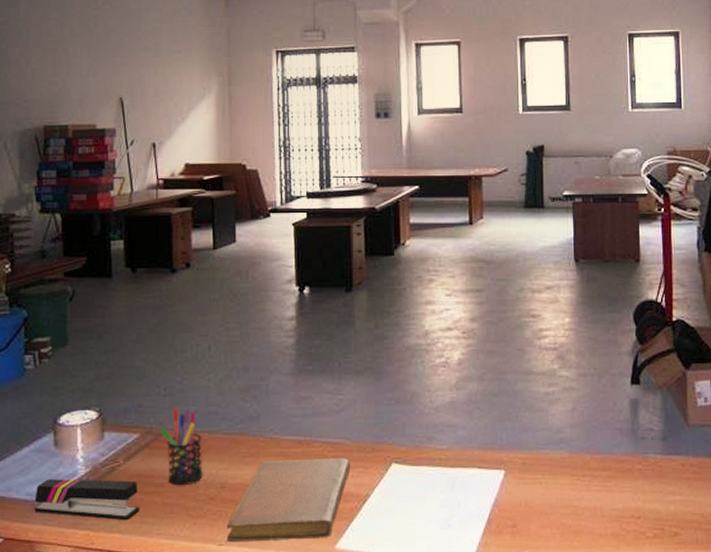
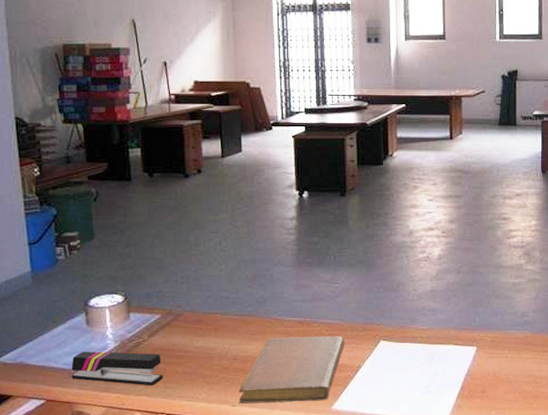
pen holder: present [159,407,203,486] -> none [178,293,217,358]

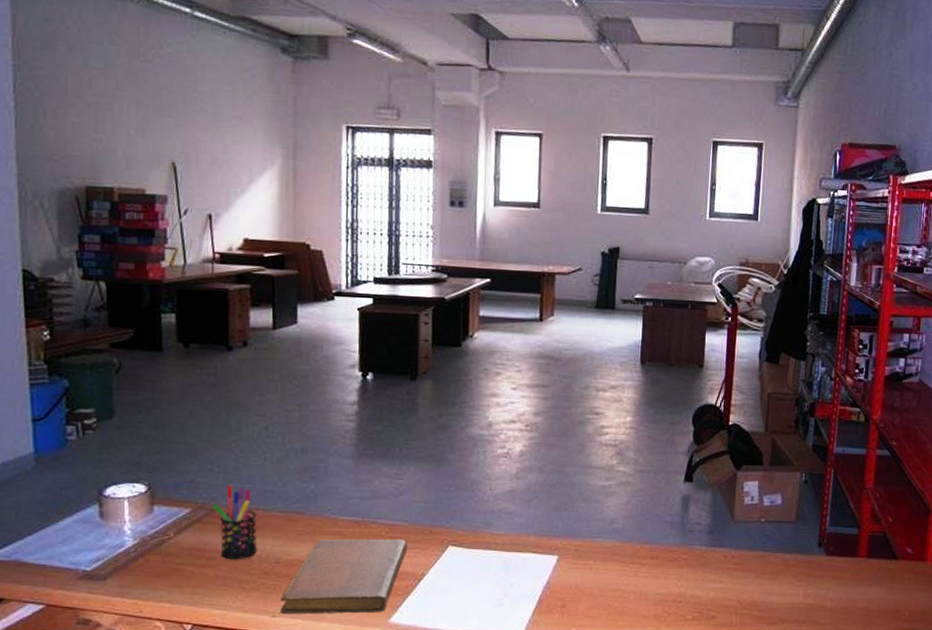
stapler: present [71,351,163,386] -> none [78,549,190,591]
pen holder: none [178,293,217,358] -> present [212,484,257,560]

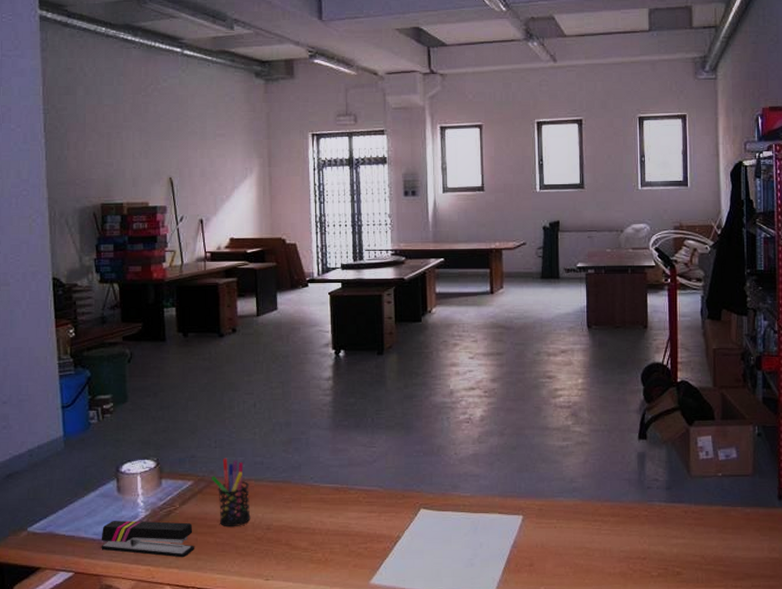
stapler: none [78,549,190,591] -> present [101,520,194,558]
notebook: present [280,539,408,615] -> none [272,504,383,578]

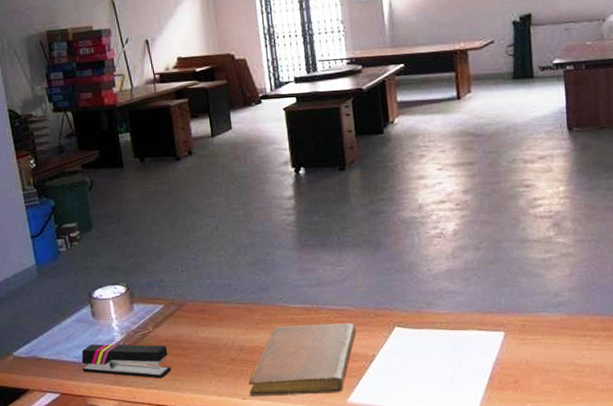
pen holder: present [211,458,251,527] -> none [180,281,223,349]
notebook: none [272,504,383,578] -> present [248,323,357,397]

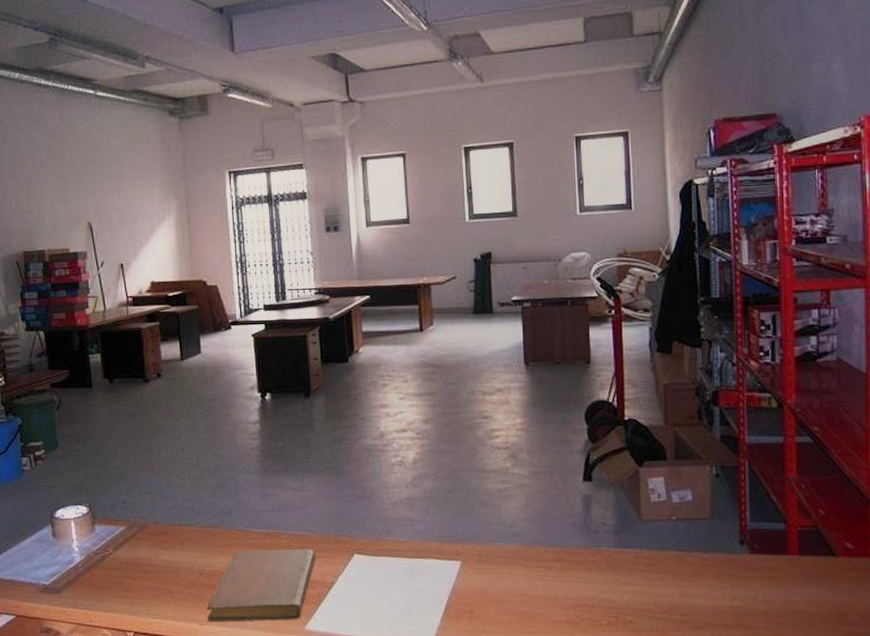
stapler: present [81,344,171,379] -> none [39,565,129,602]

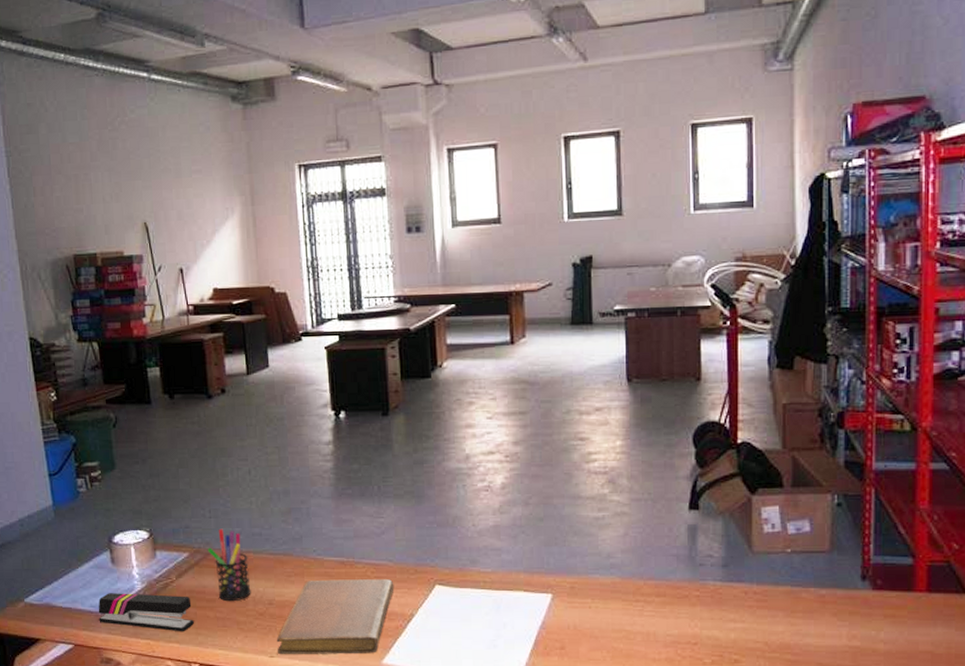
stapler: none [39,565,129,602] -> present [98,593,194,632]
pen holder: none [142,503,183,572] -> present [207,528,251,602]

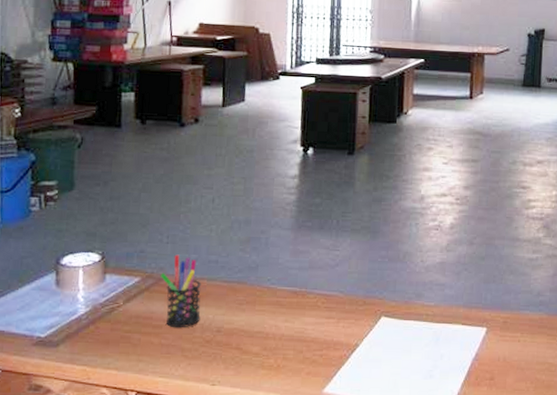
stapler: present [98,593,194,632] -> none [33,316,137,359]
notebook: present [276,579,395,655] -> none [219,308,343,384]

